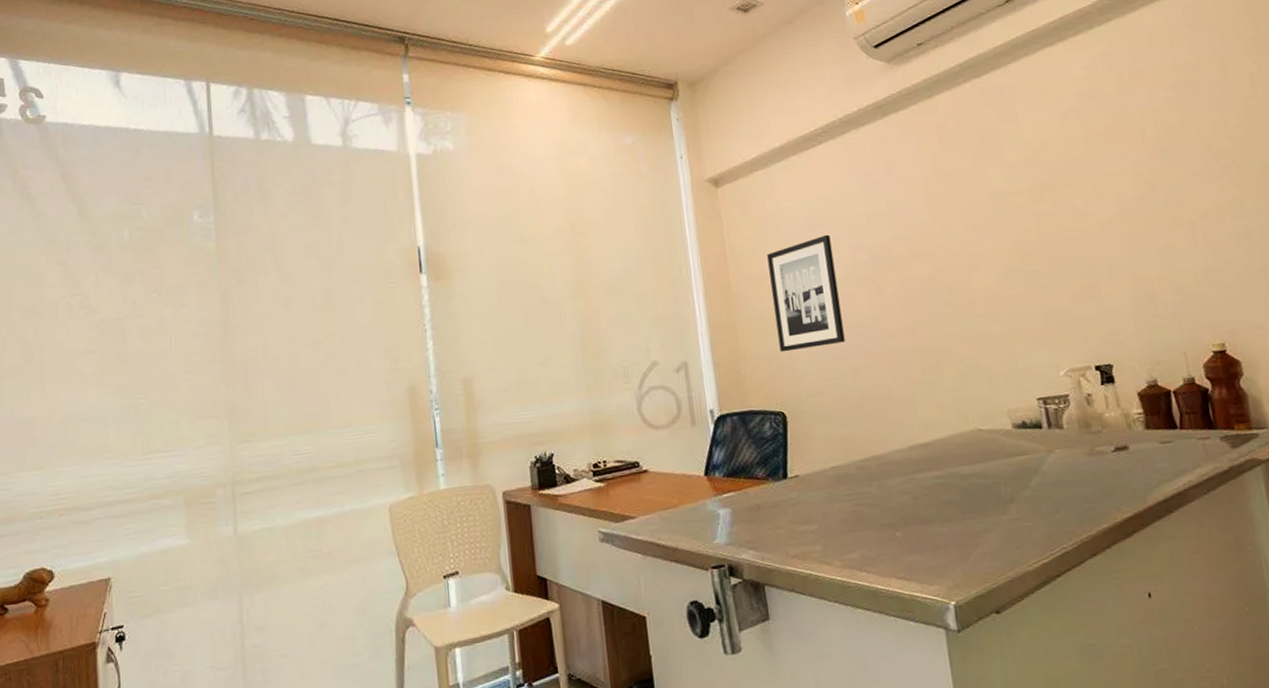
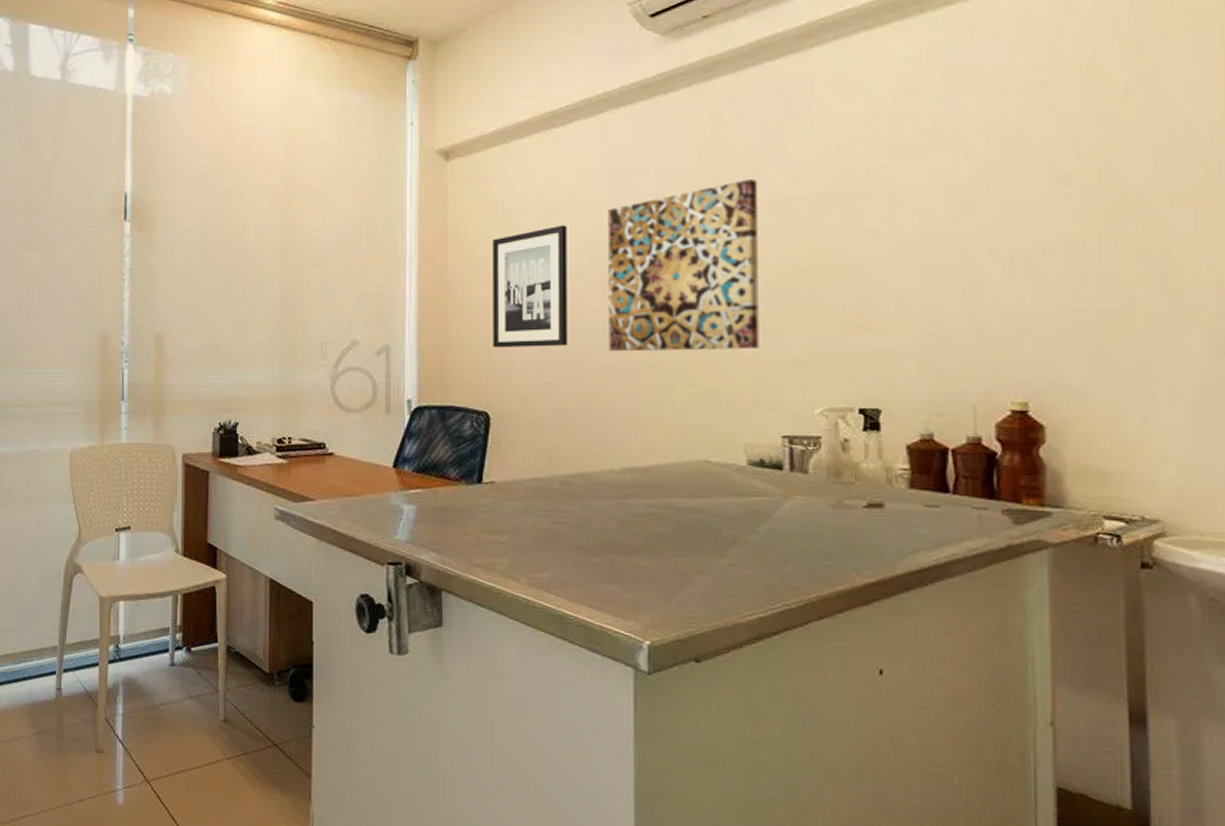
wall art: none [863,179,1007,343] -> present [608,179,759,352]

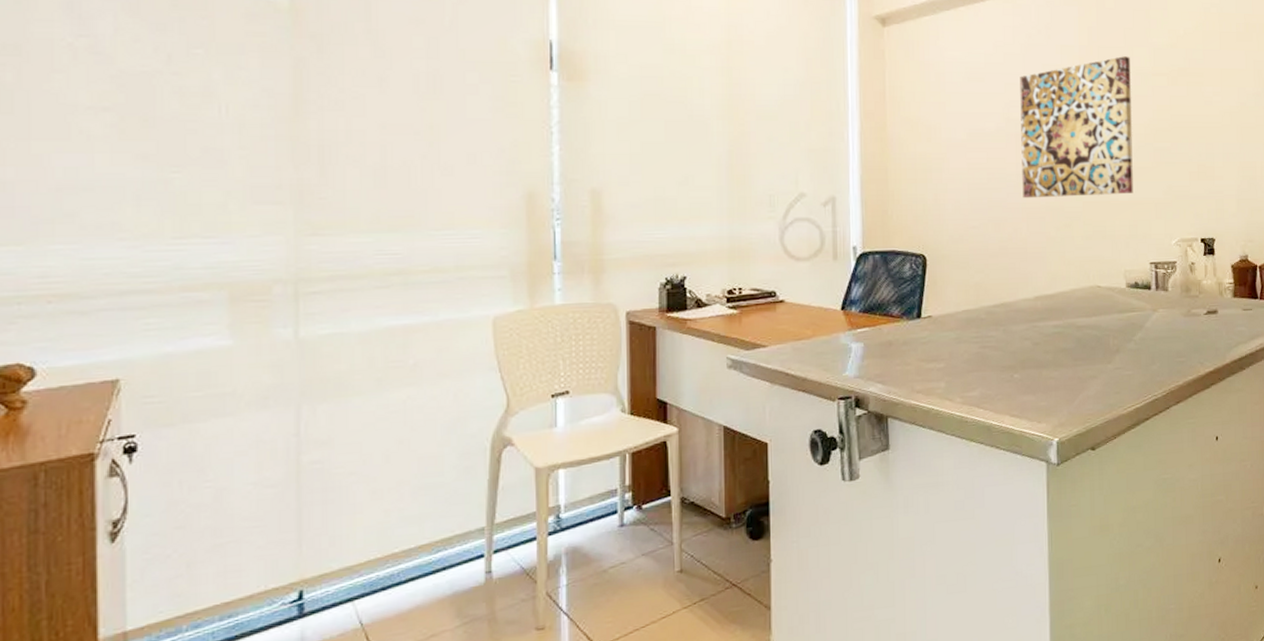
wall art: present [493,225,568,348] -> none [926,88,990,197]

